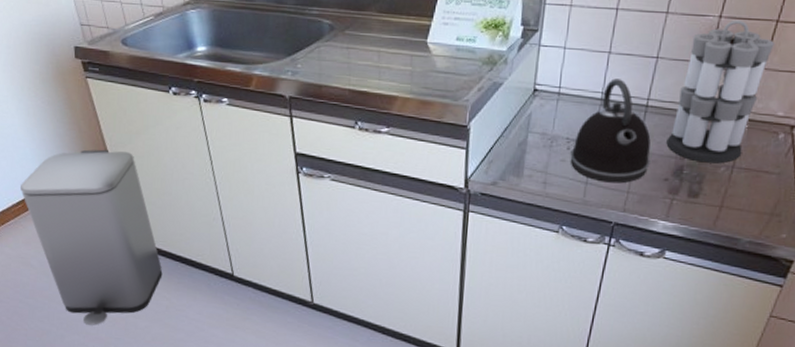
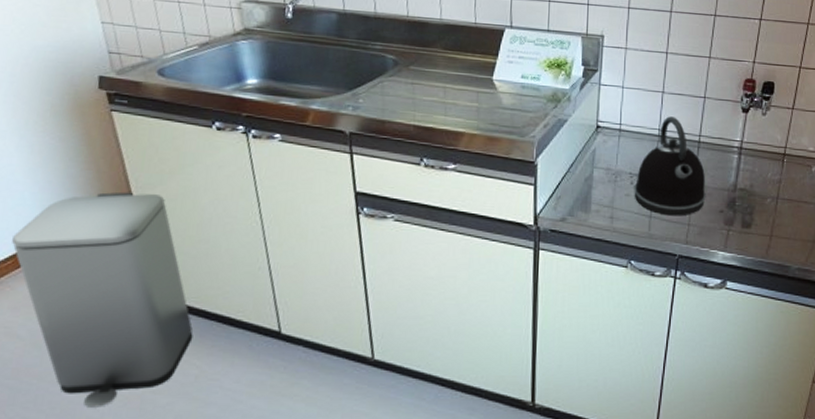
spice rack: present [666,19,774,164] -> none [719,65,800,195]

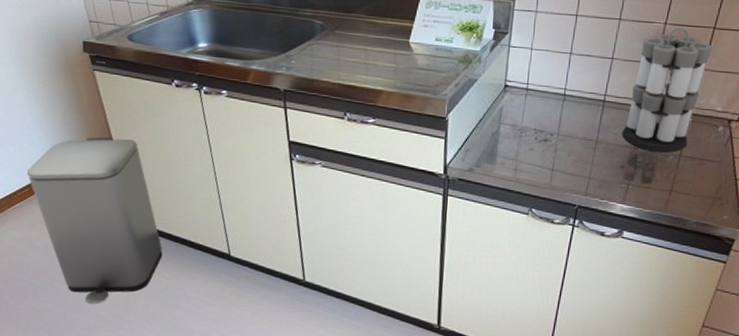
kettle: present [634,116,706,216] -> none [538,76,608,170]
spice rack: none [719,65,800,195] -> present [622,26,712,153]

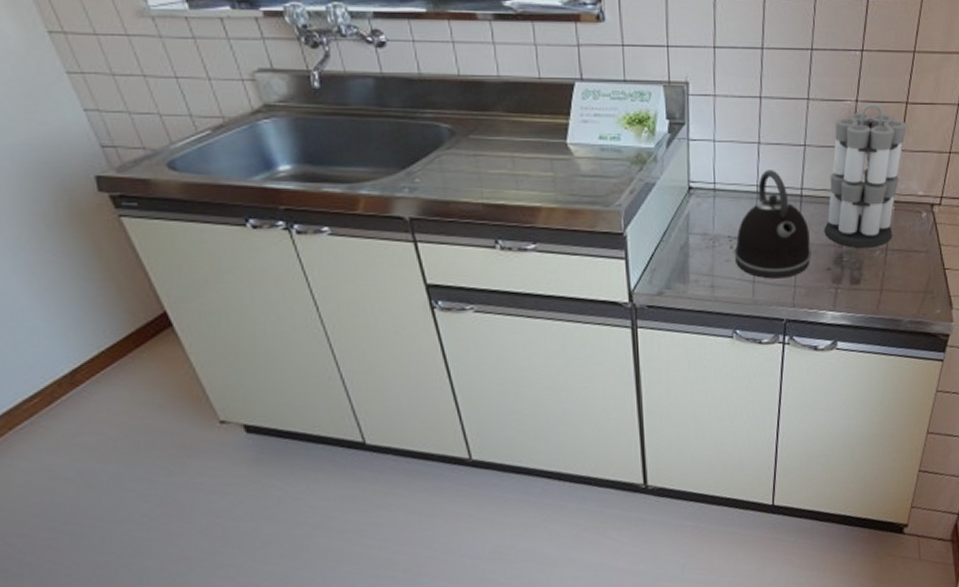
pedal bin: present [27,137,163,304] -> none [33,308,268,543]
kettle: none [538,76,608,170] -> present [734,170,812,279]

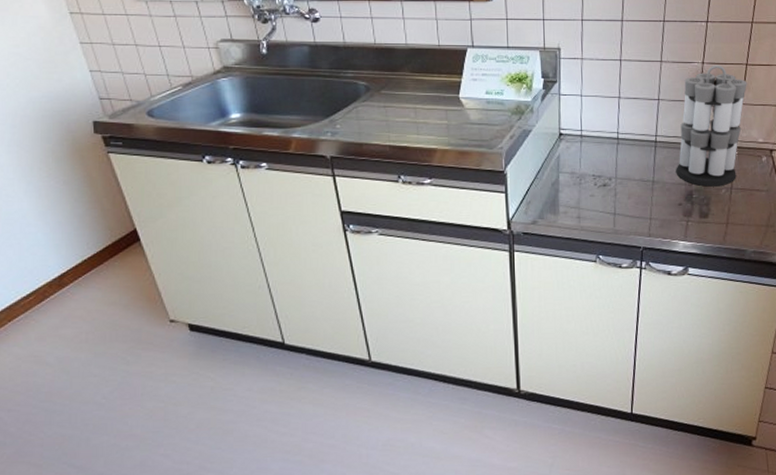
kettle: present [734,170,812,279] -> none [598,120,665,212]

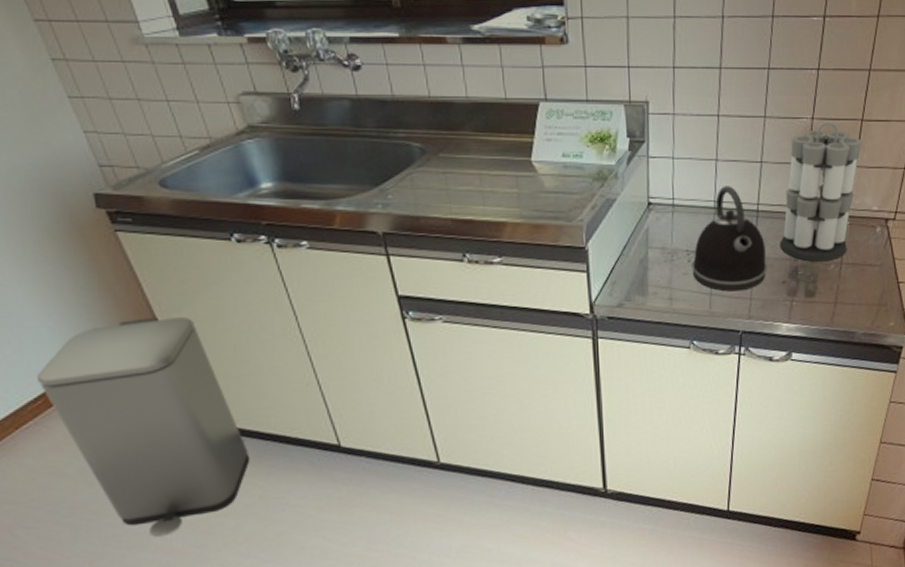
pedal bin: none [32,226,205,422] -> present [37,317,250,537]
kettle: none [598,120,665,212] -> present [692,186,767,292]

